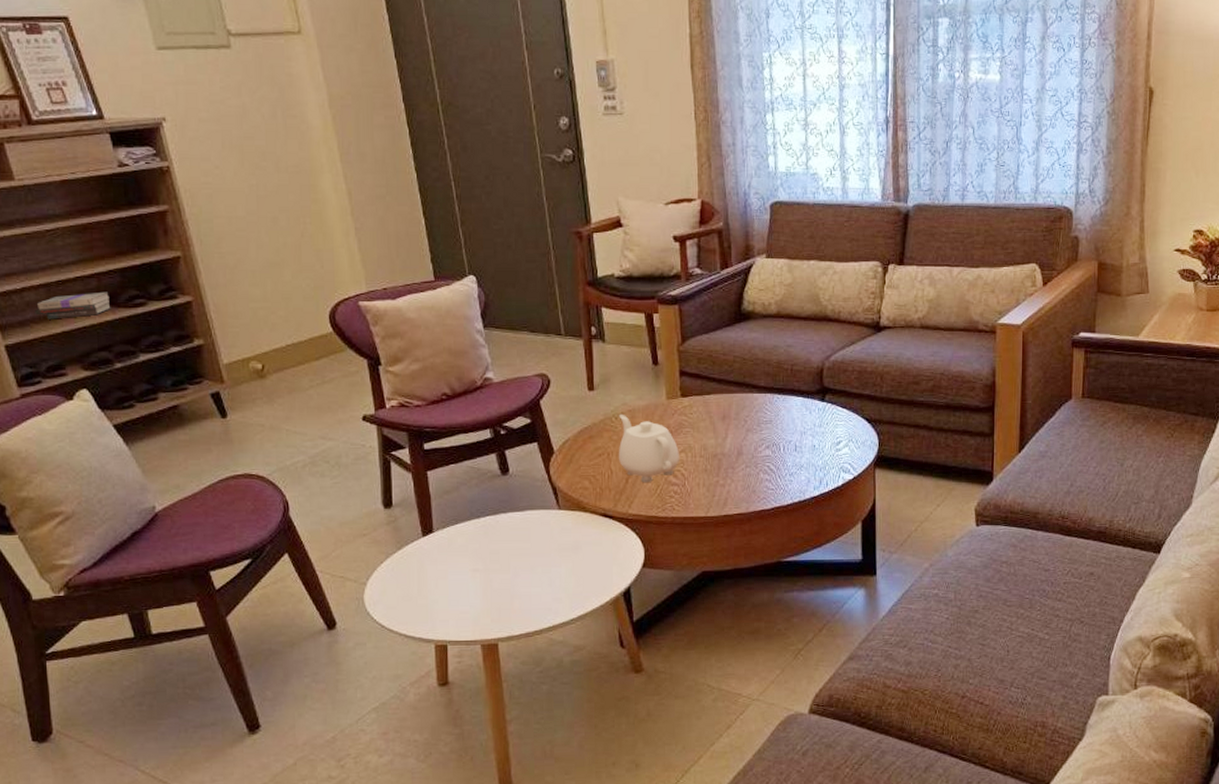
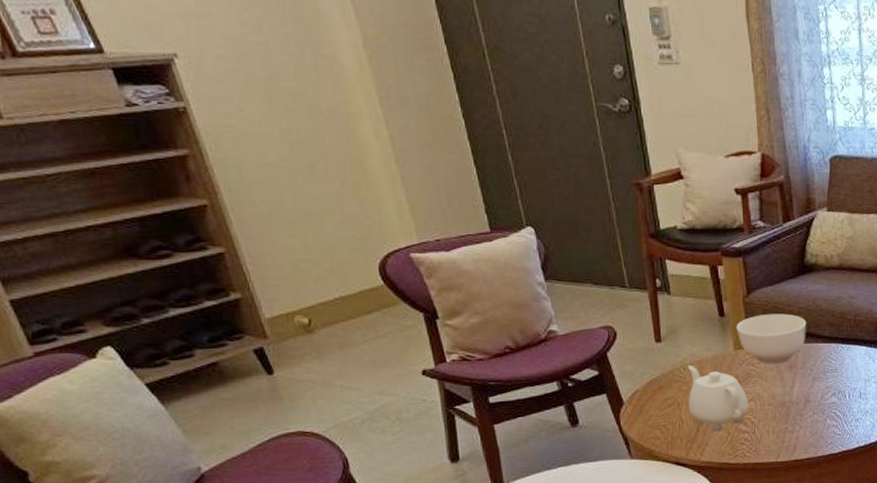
books: present [35,291,111,319] -> none [42,242,132,272]
bowl: none [670,362,742,414] -> present [736,313,807,364]

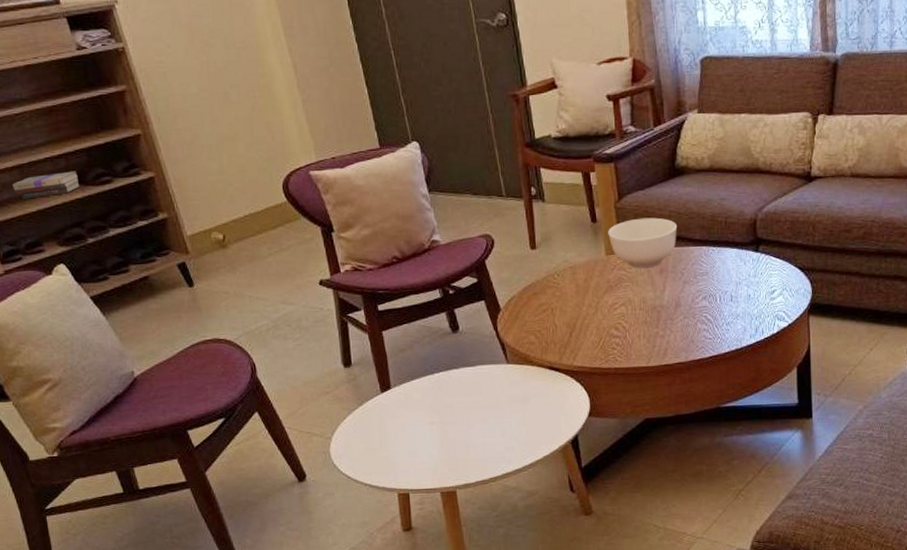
books: none [42,242,132,272] -> present [11,171,80,199]
teapot: present [687,364,750,430] -> none [561,270,621,335]

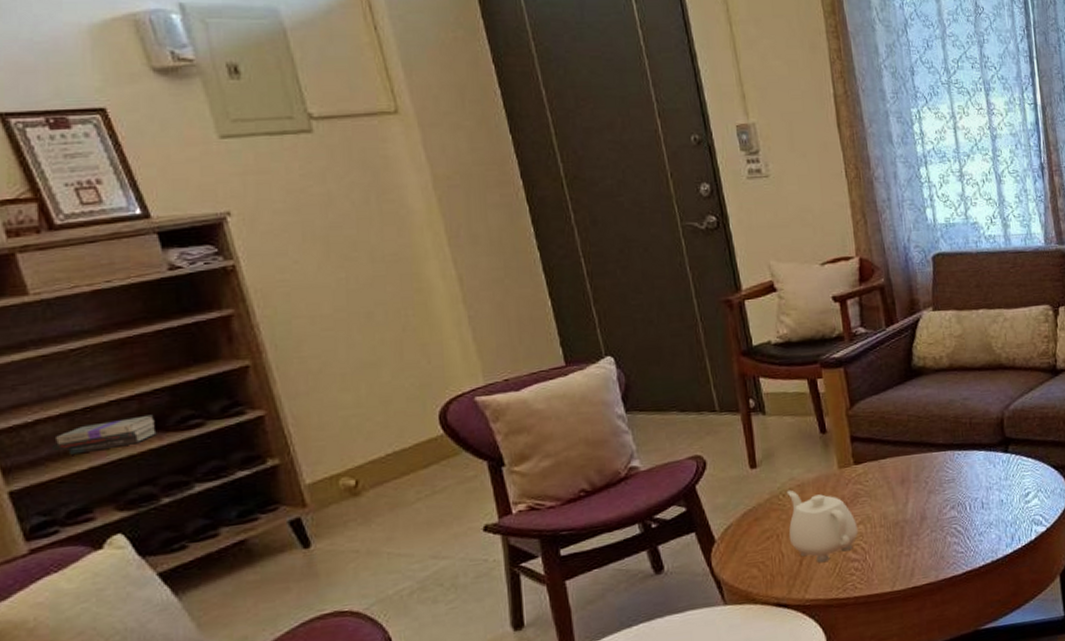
teapot: none [561,270,621,335] -> present [786,489,859,562]
bowl: present [608,217,678,269] -> none [840,423,918,481]

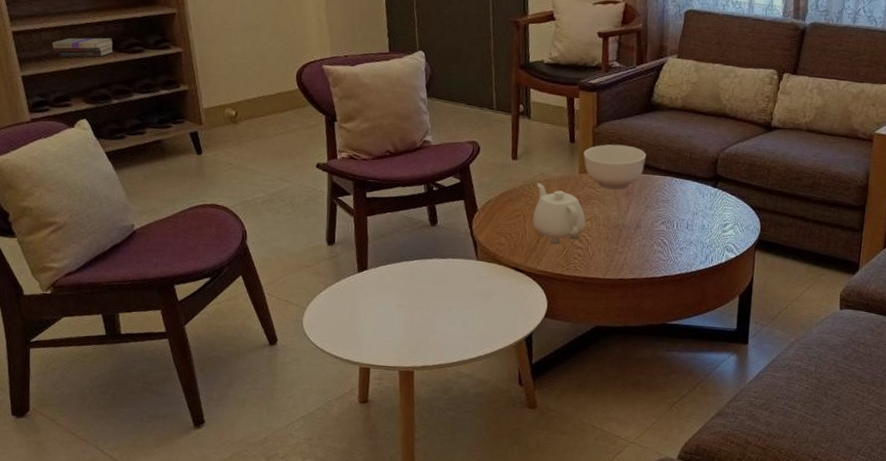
bowl: none [840,423,918,481] -> present [583,144,647,190]

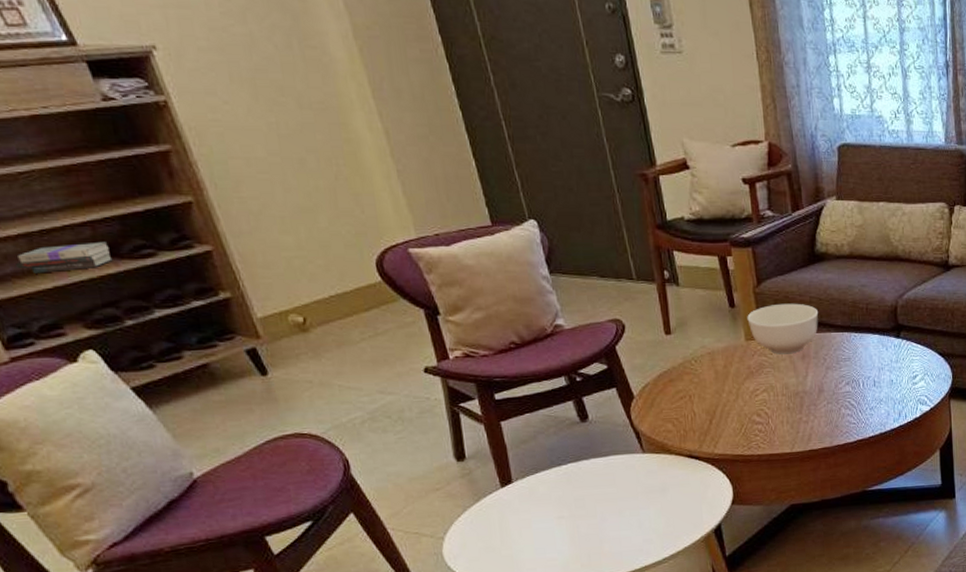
teapot: present [532,182,586,244] -> none [698,356,763,422]

